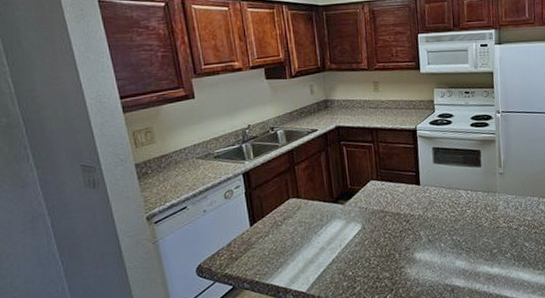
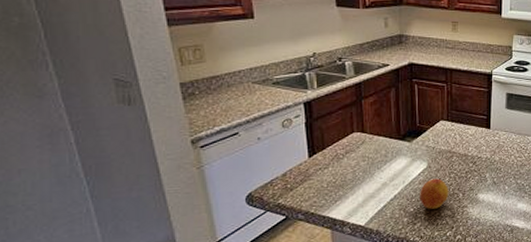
fruit: none [356,239,386,272] -> present [420,178,449,209]

